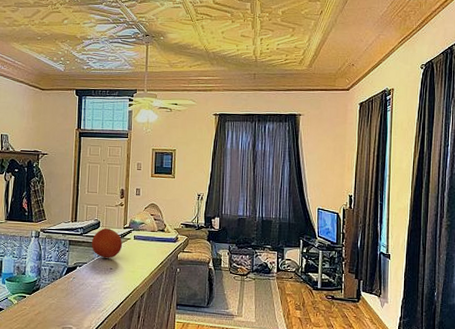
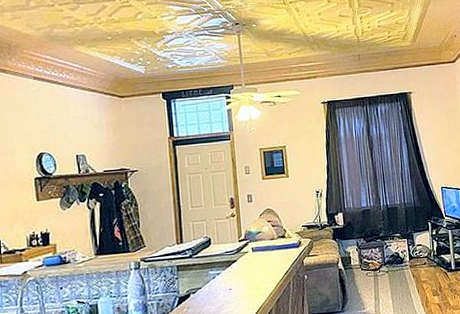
fruit: present [91,227,123,258] -> none [203,244,240,279]

